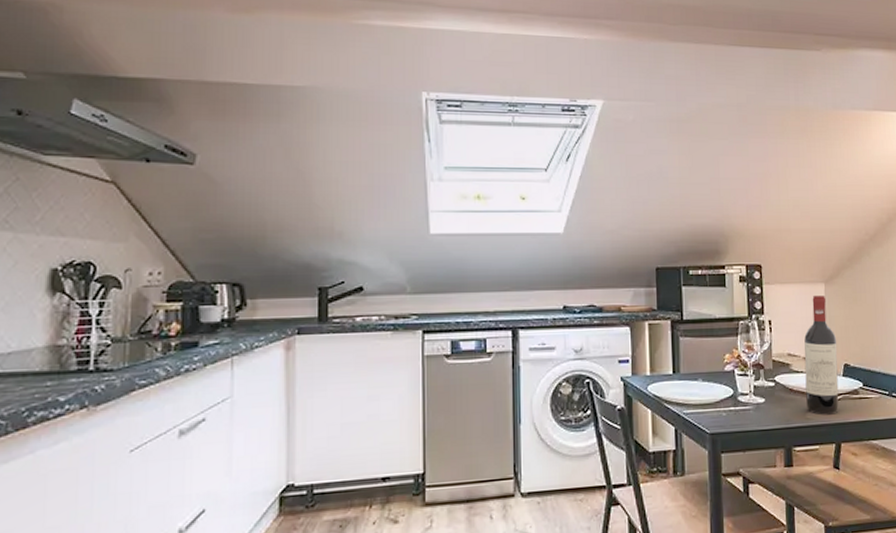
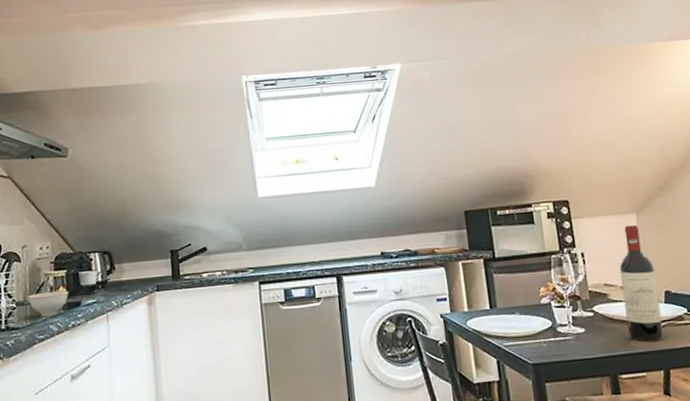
bowl: none [128,328,184,359] -> present [28,291,69,318]

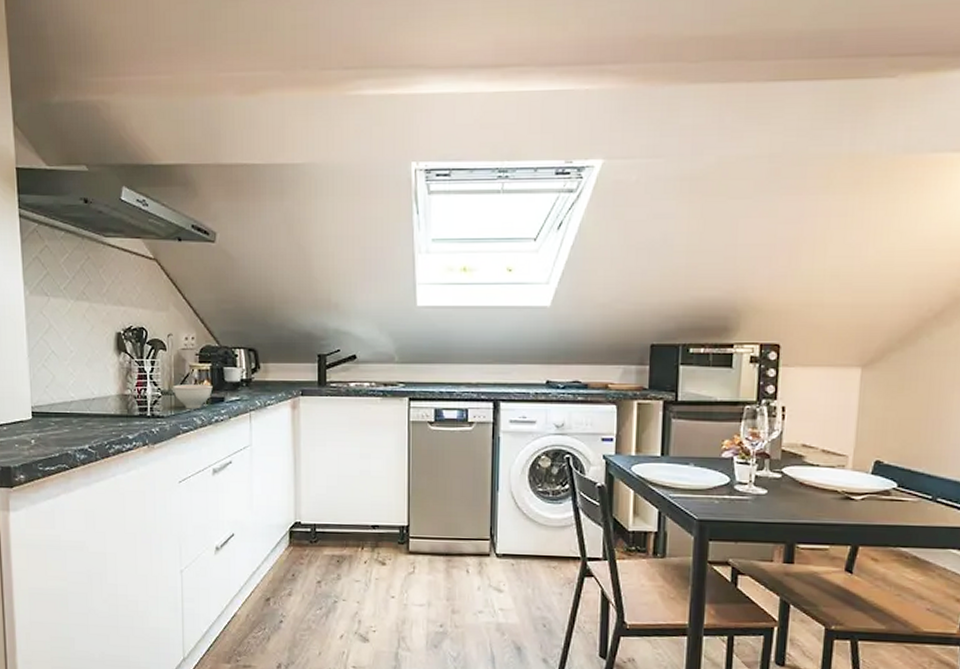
wine bottle: present [619,225,664,342] -> none [819,380,870,515]

